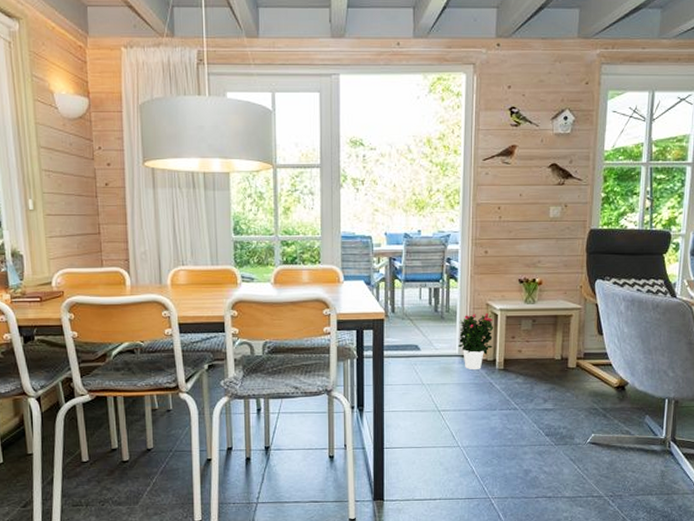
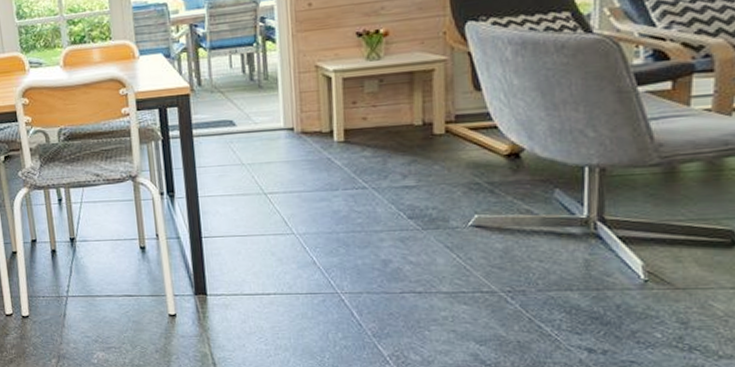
potted flower: present [458,312,494,369] -> none [282,75,328,144]

